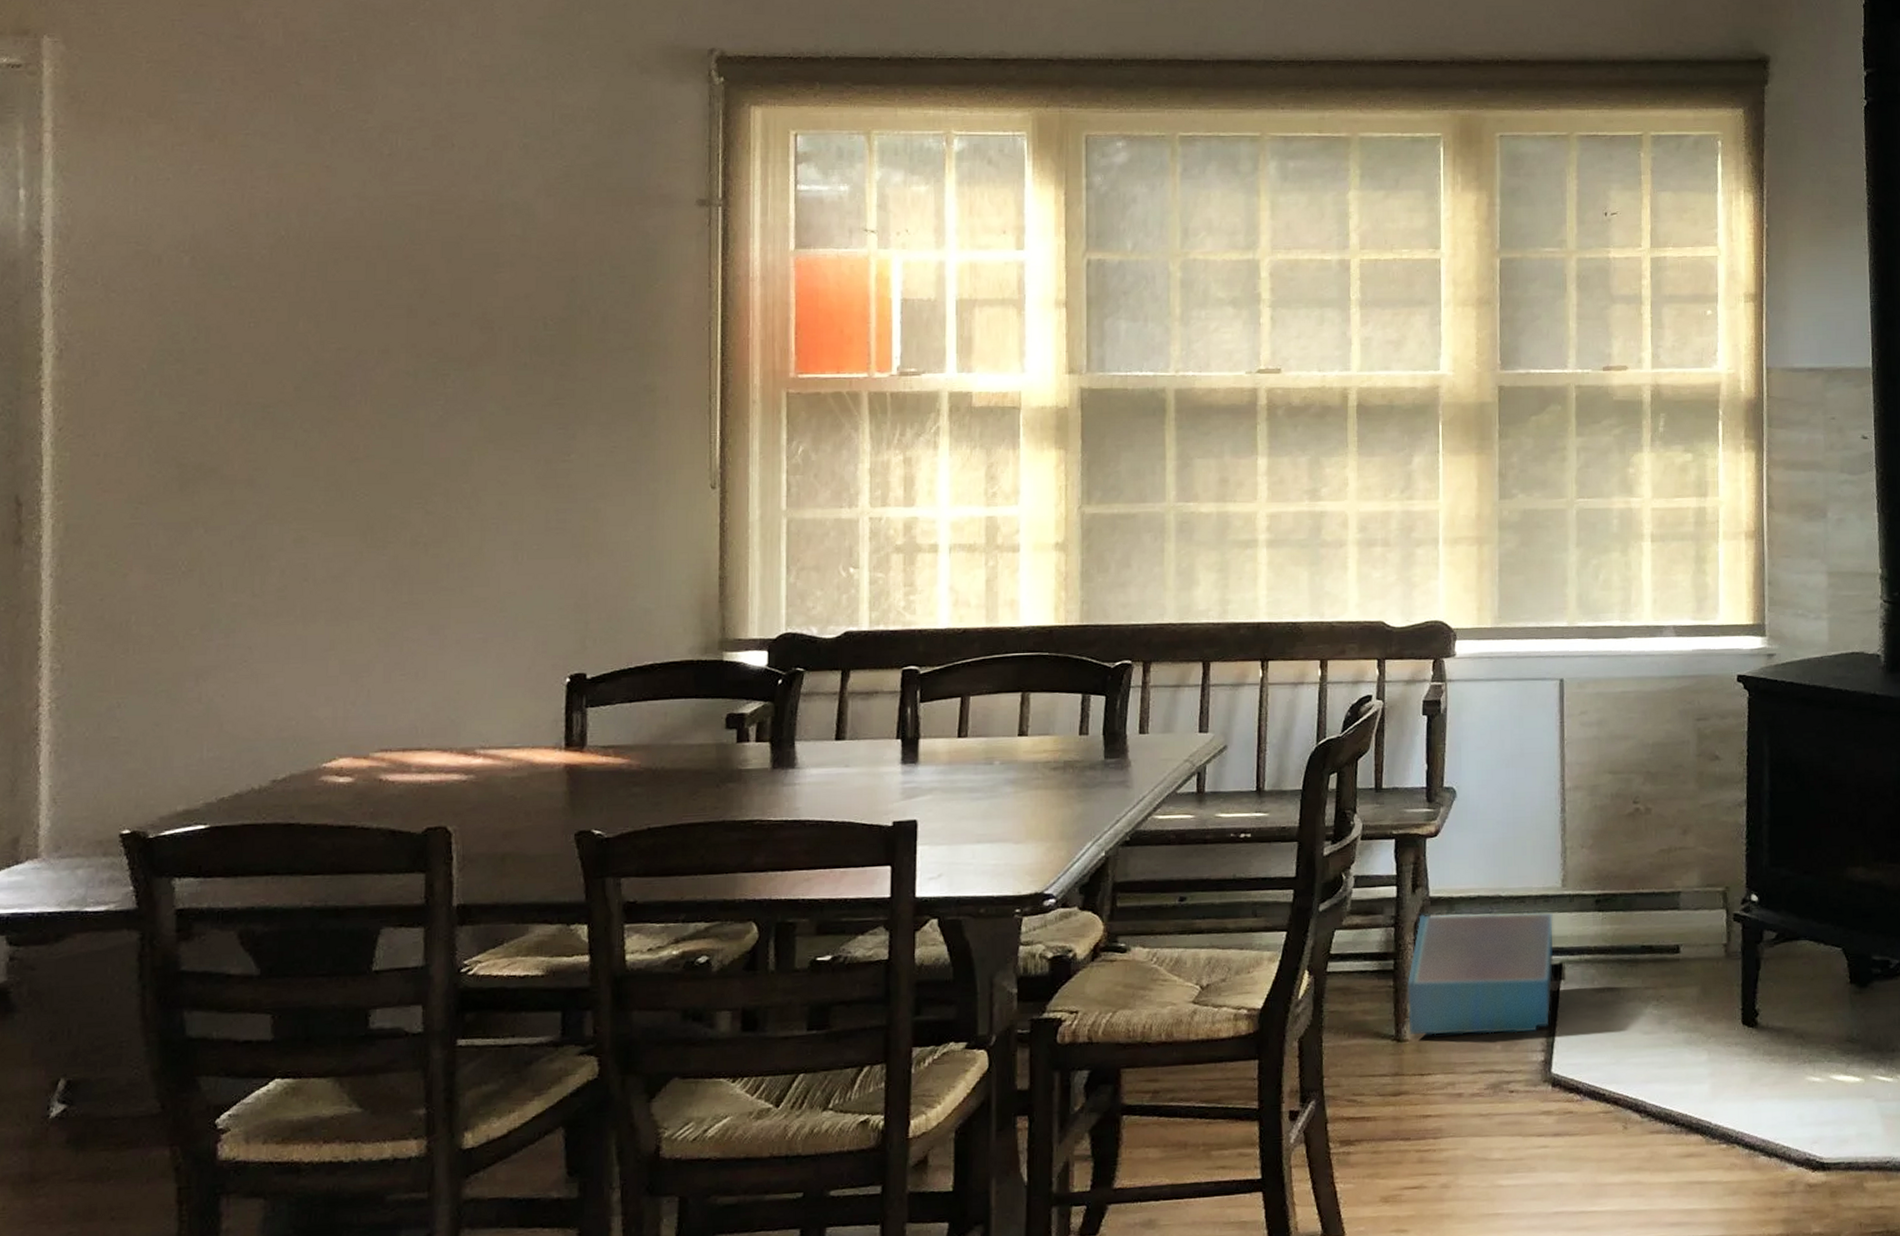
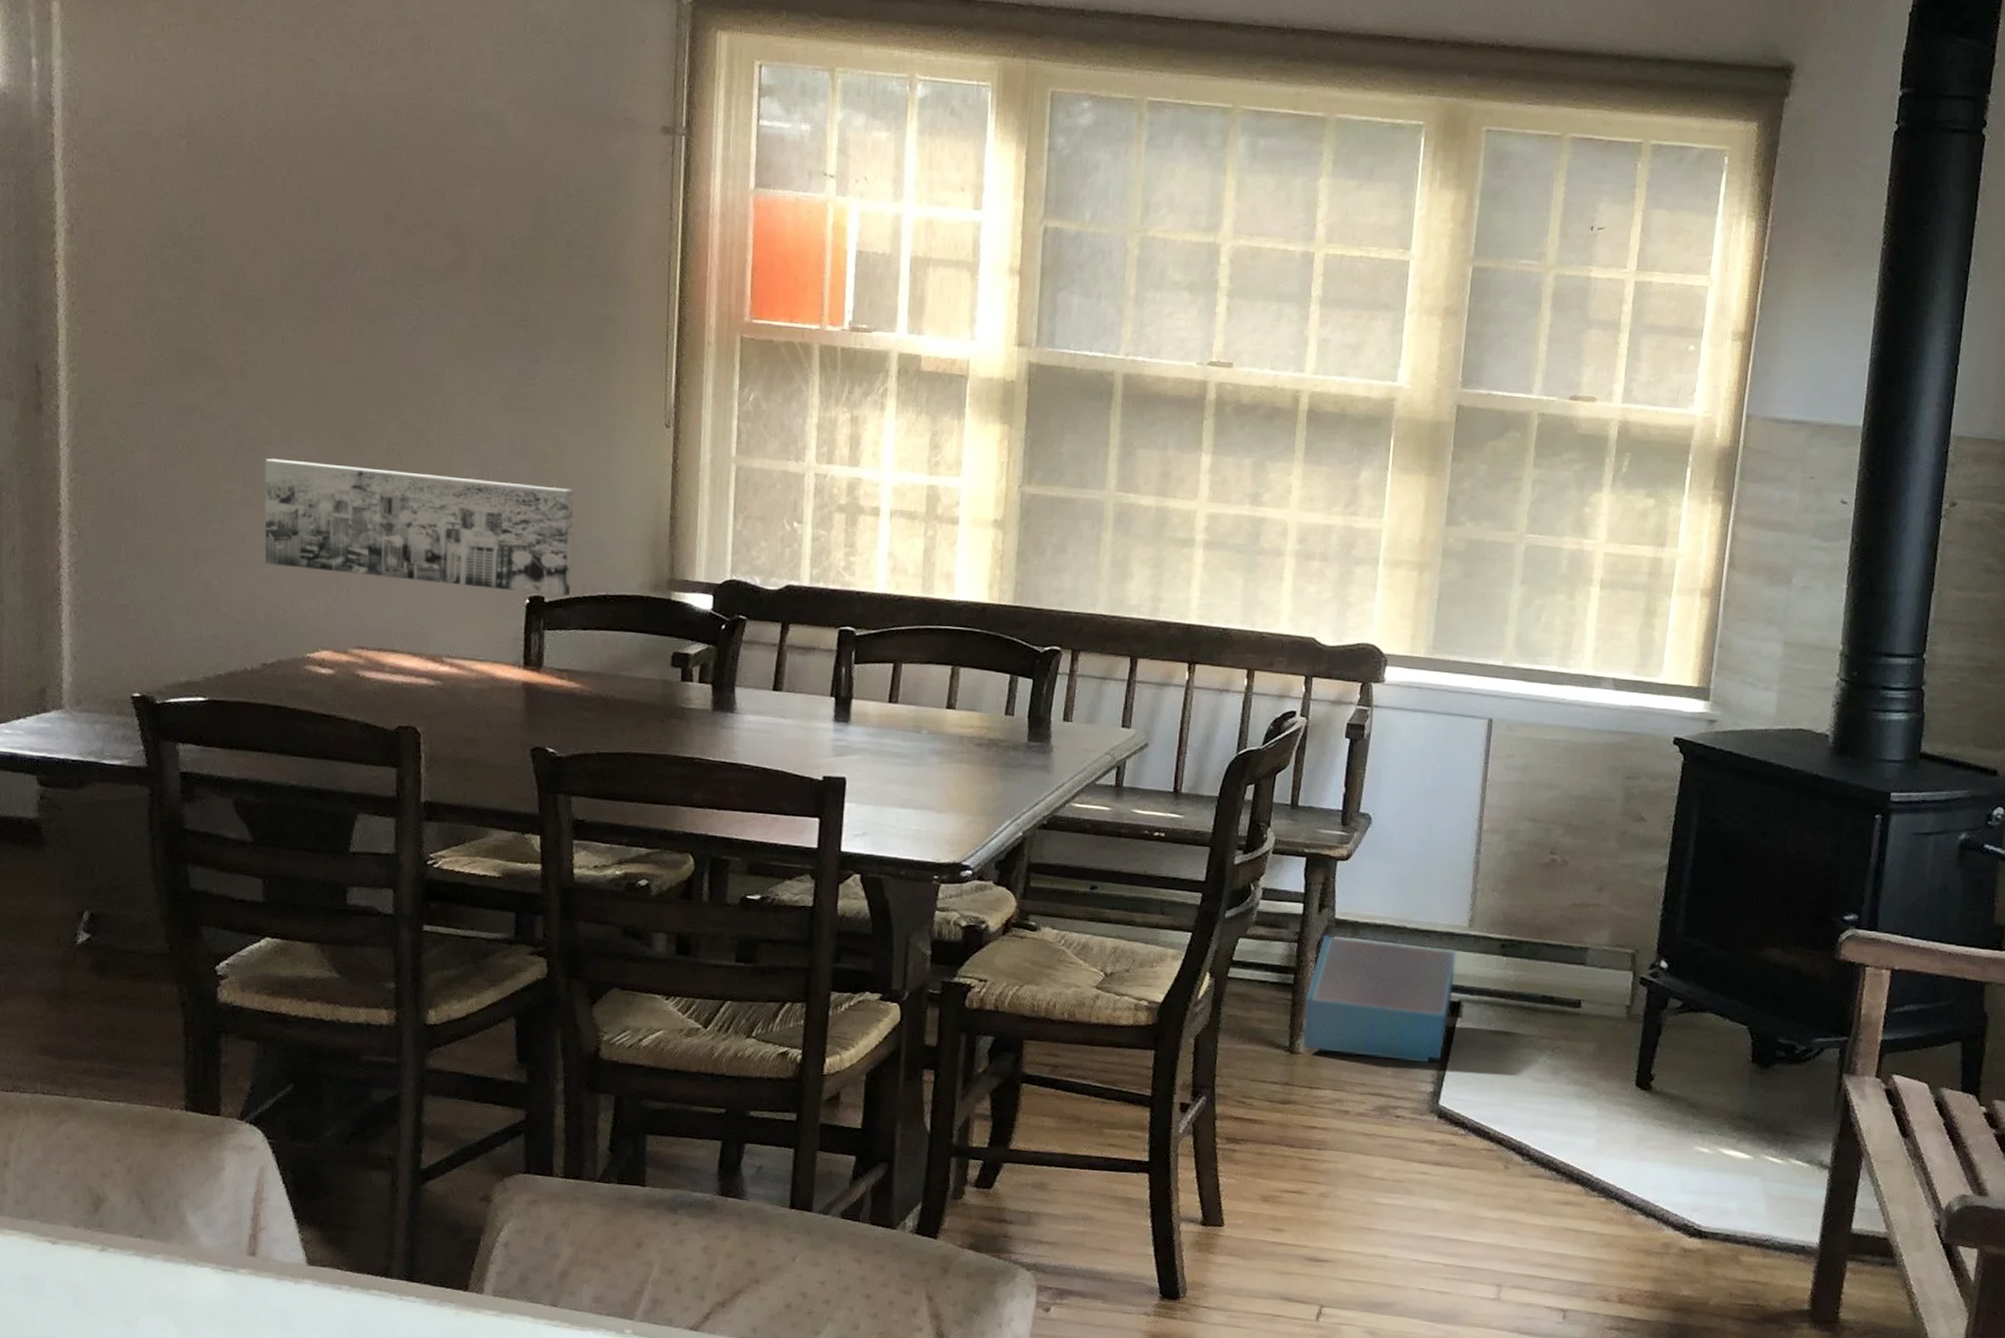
wall art: none [274,561,616,676] -> present [264,458,574,597]

